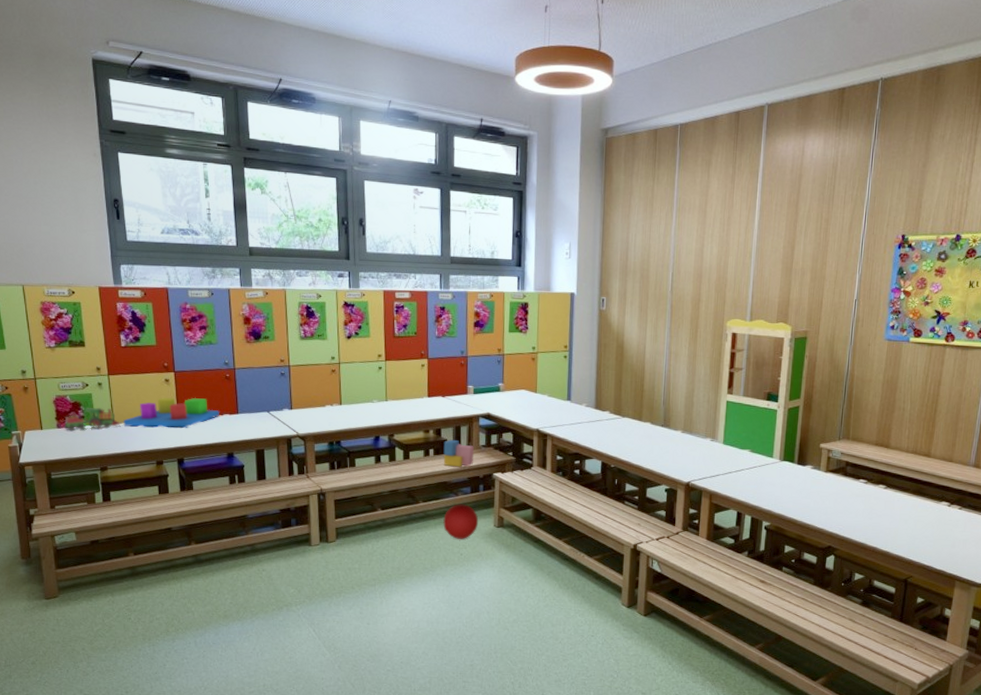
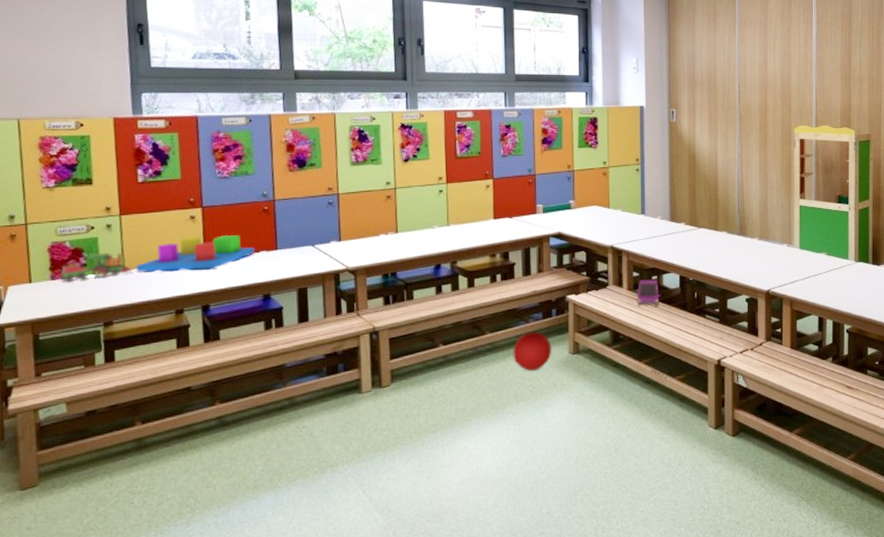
toy blocks: present [443,439,474,467] -> none [511,262,545,292]
toy truck: none [558,463,582,490] -> present [635,279,661,307]

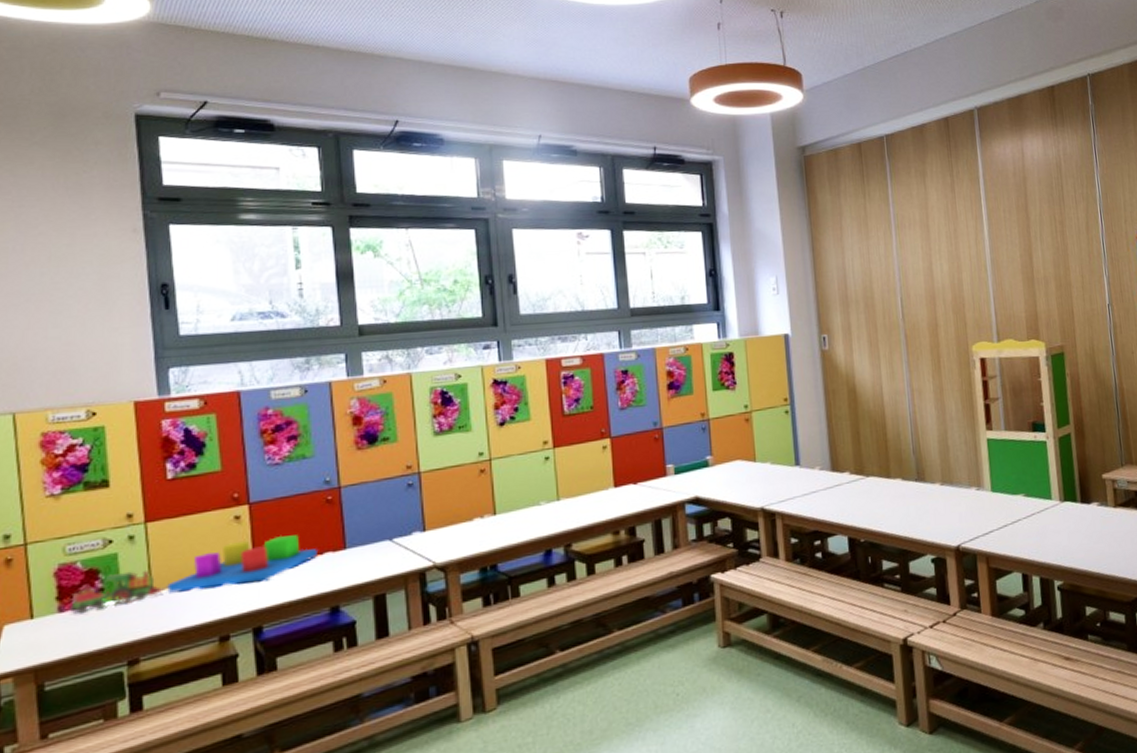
ball: present [513,331,552,371] -> none [648,623,697,674]
toy truck: present [635,279,661,307] -> none [795,545,827,581]

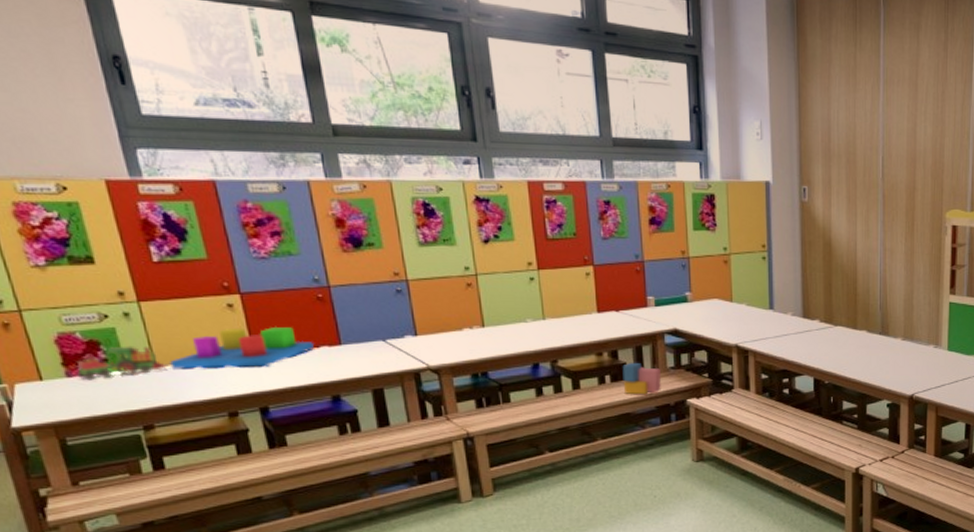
toy blocks: none [640,538,682,575] -> present [622,362,661,395]

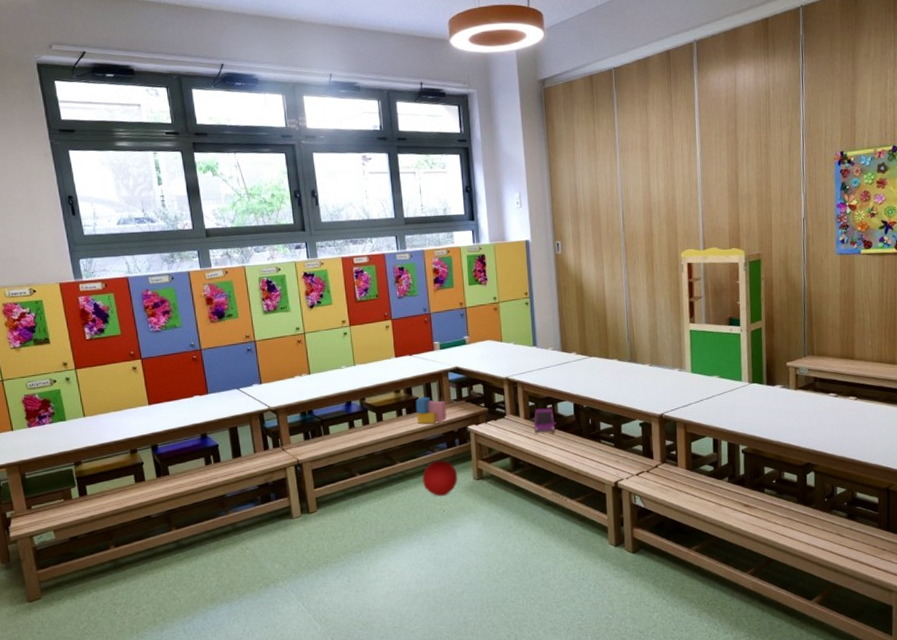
toy train: present [76,346,167,381] -> none [34,402,92,430]
toy blocks: present [170,326,314,369] -> none [94,382,189,418]
ball: none [629,438,673,479] -> present [422,460,458,496]
toy truck: none [764,382,793,412] -> present [532,408,556,434]

